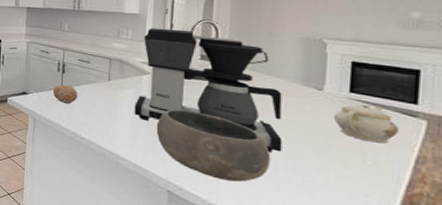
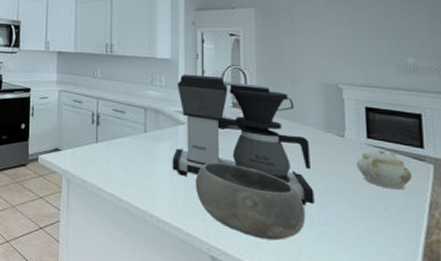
fruit: present [52,84,78,104] -> none [87,138,115,160]

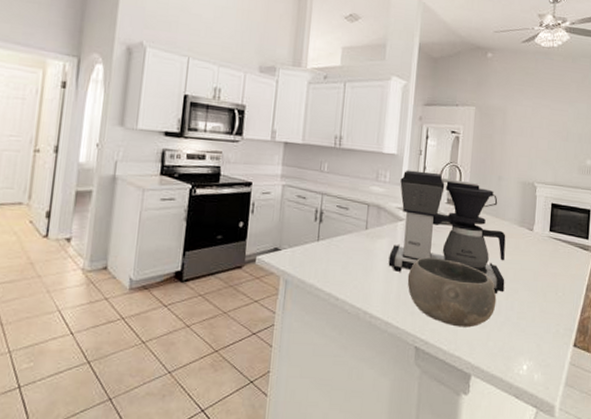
teapot: present [355,149,413,190] -> none [539,241,578,276]

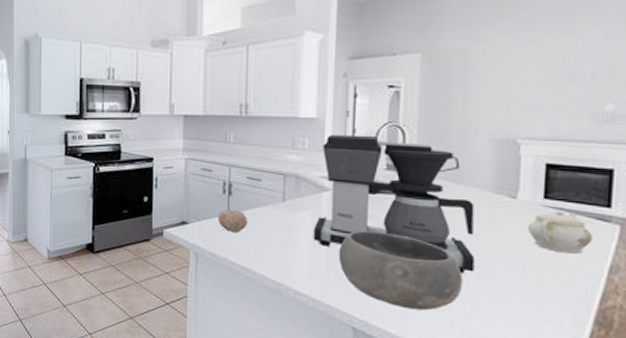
fruit: none [308,236,335,259] -> present [217,209,248,232]
teapot: none [539,241,578,276] -> present [527,210,594,254]

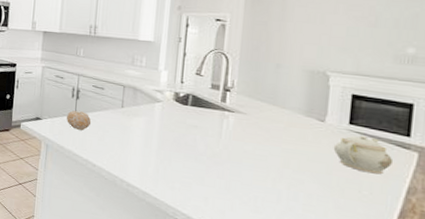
coffee maker: present [313,134,475,273] -> none [145,56,287,182]
bowl: present [338,231,463,311] -> none [166,137,275,211]

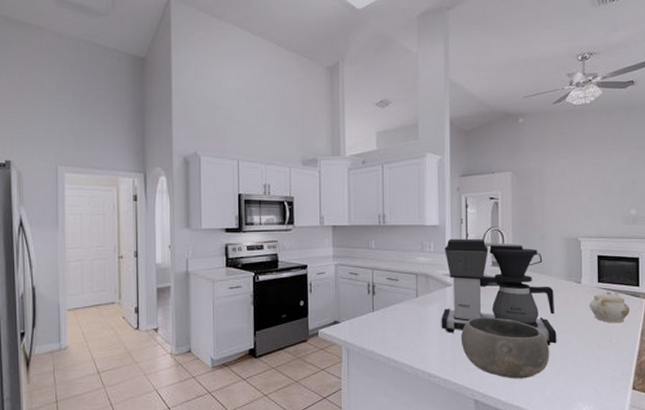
fruit: present [66,110,92,130] -> none [364,307,390,327]
coffee maker: none [145,56,287,182] -> present [441,238,557,345]
bowl: none [166,137,275,211] -> present [461,317,550,379]

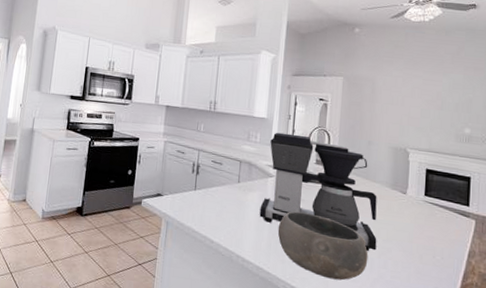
teapot: present [589,290,630,323] -> none [413,205,458,241]

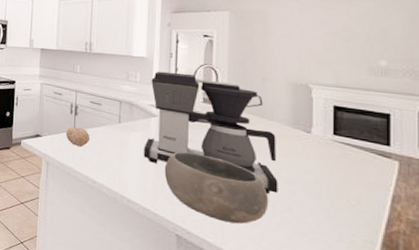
fruit: none [186,186,210,206] -> present [65,127,90,147]

